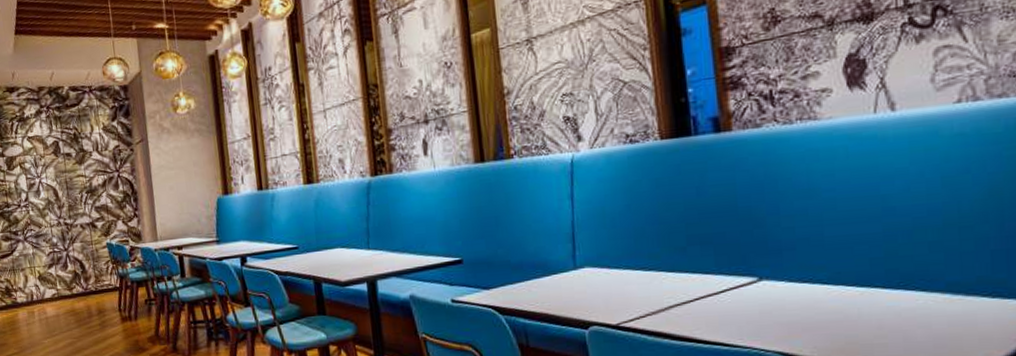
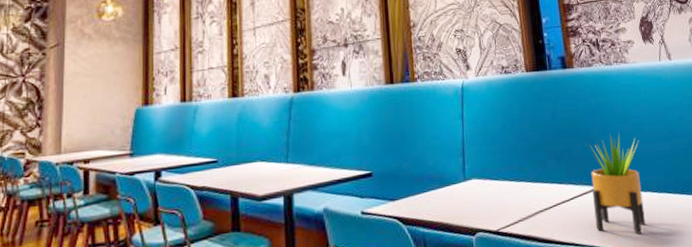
potted plant: none [751,210,833,337] -> present [589,132,645,234]

